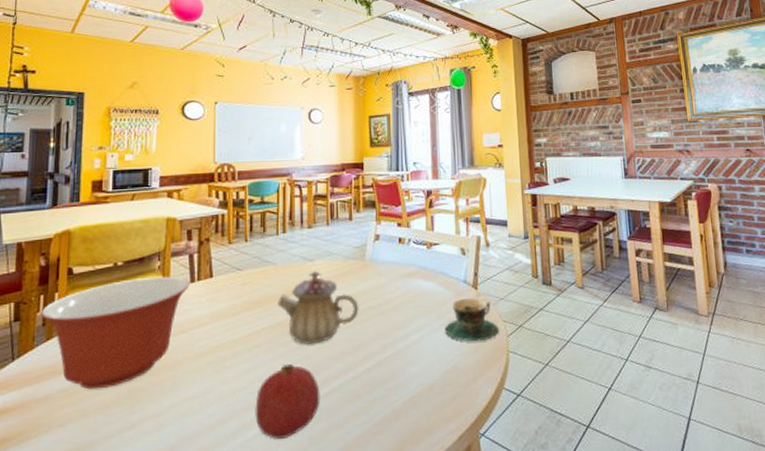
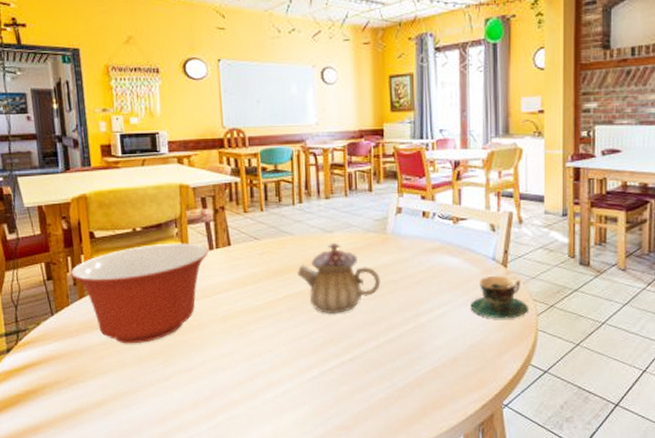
fruit: present [255,364,320,439] -> none [280,331,344,397]

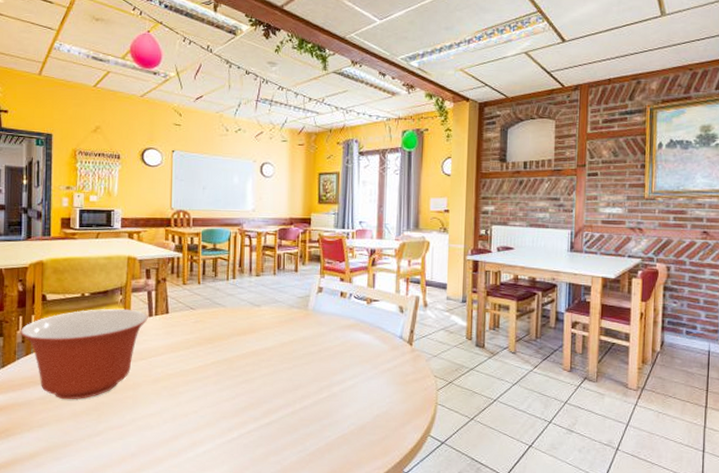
teapot: present [297,242,381,315] -> none [226,315,300,381]
teacup: present [470,275,528,319] -> none [378,352,430,393]

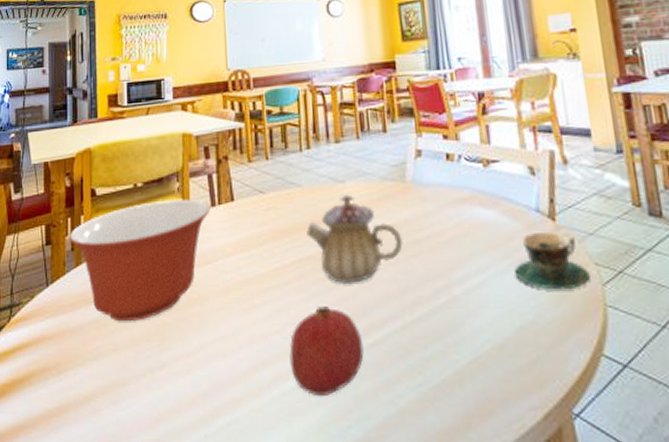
fruit: none [204,395,262,457] -> present [289,306,364,396]
teapot: none [226,315,300,381] -> present [306,194,403,285]
teacup: none [378,352,430,393] -> present [514,231,590,290]

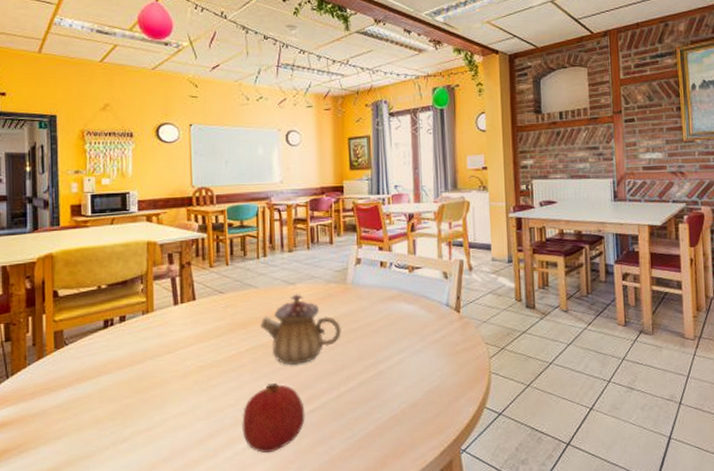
mixing bowl: present [69,199,211,322] -> none [30,299,173,406]
teacup: present [514,231,590,290] -> none [427,320,481,363]

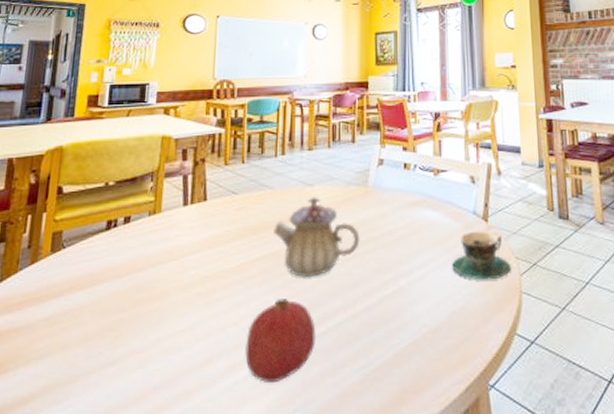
teacup: none [427,320,481,363] -> present [452,231,511,280]

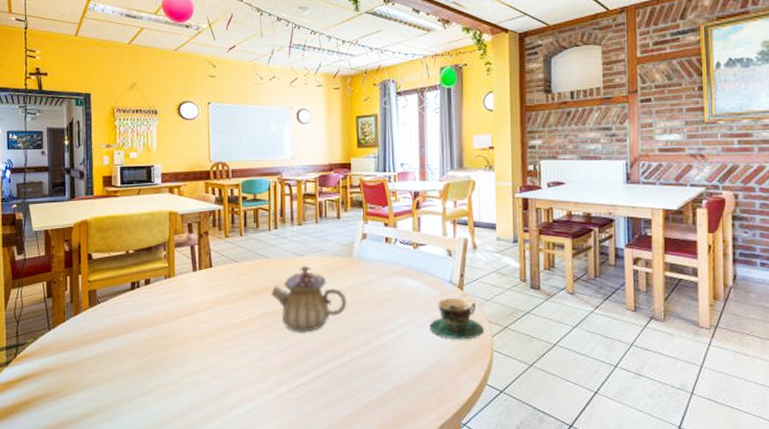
fruit: present [245,299,316,382] -> none [253,349,312,413]

